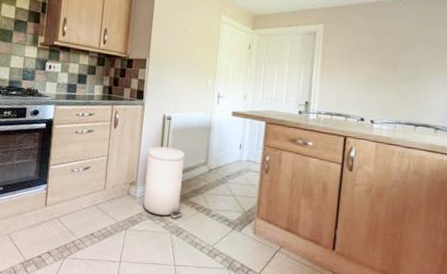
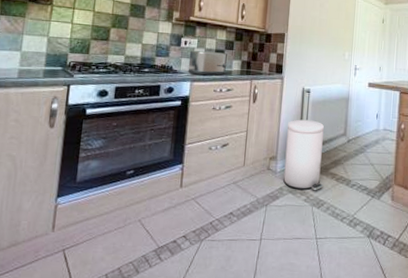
toaster: none [52,75,89,100] -> present [188,50,227,76]

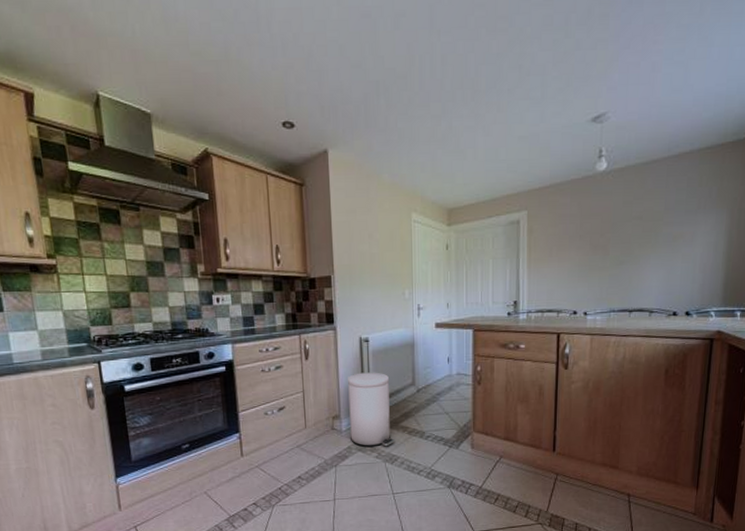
toaster: present [188,50,227,76] -> none [224,307,270,335]

